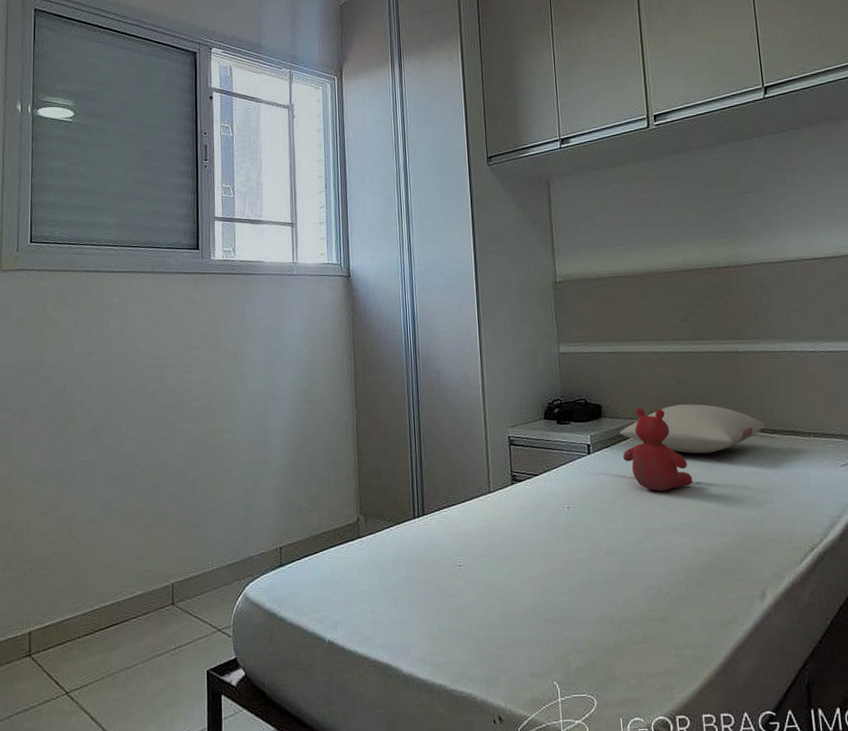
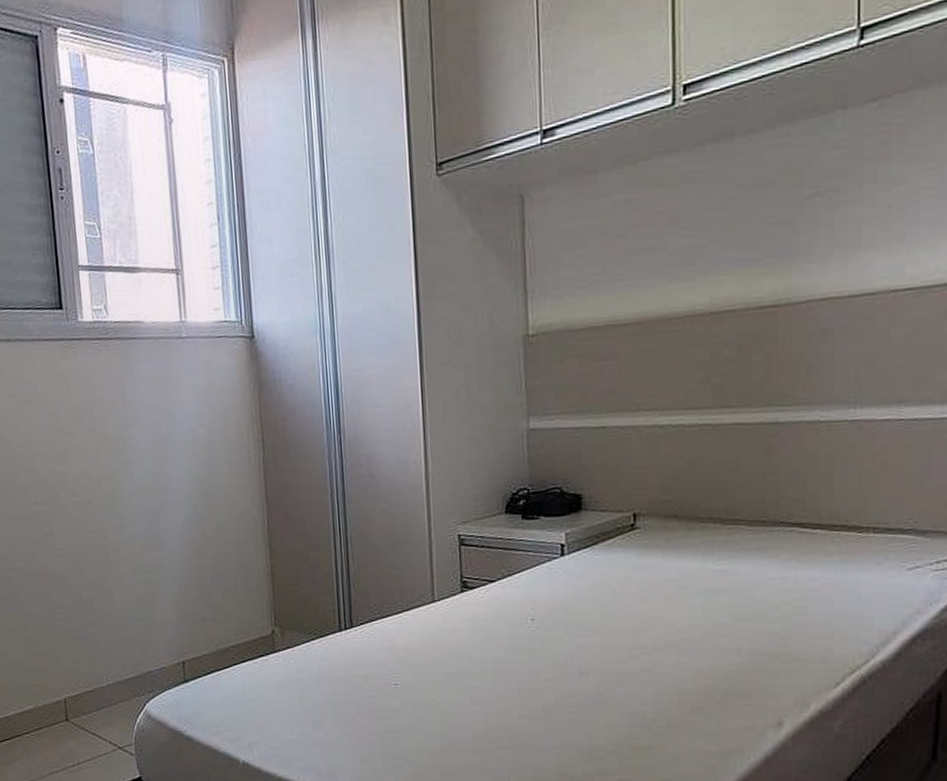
pillow: present [620,404,765,454] -> none [605,492,805,555]
stuffed bear: present [623,407,692,492] -> none [608,497,698,601]

